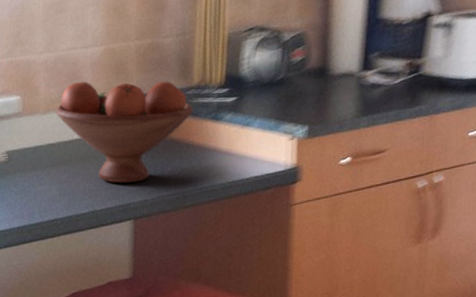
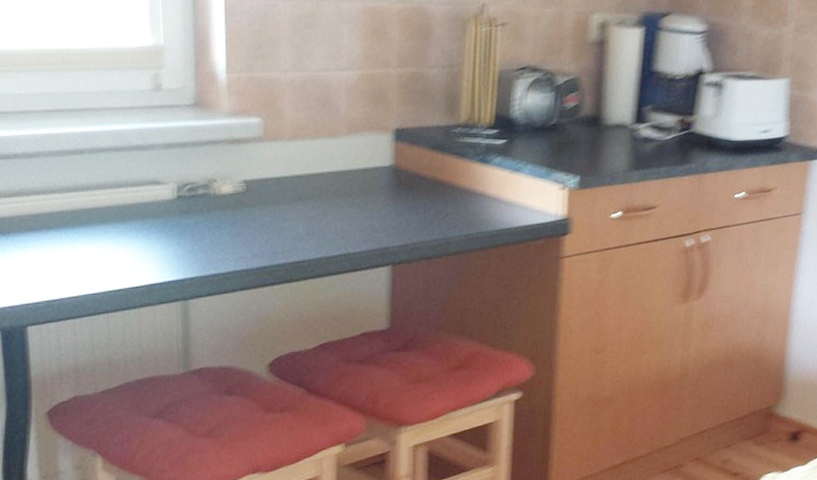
fruit bowl: present [55,81,193,183] -> none [303,108,460,225]

